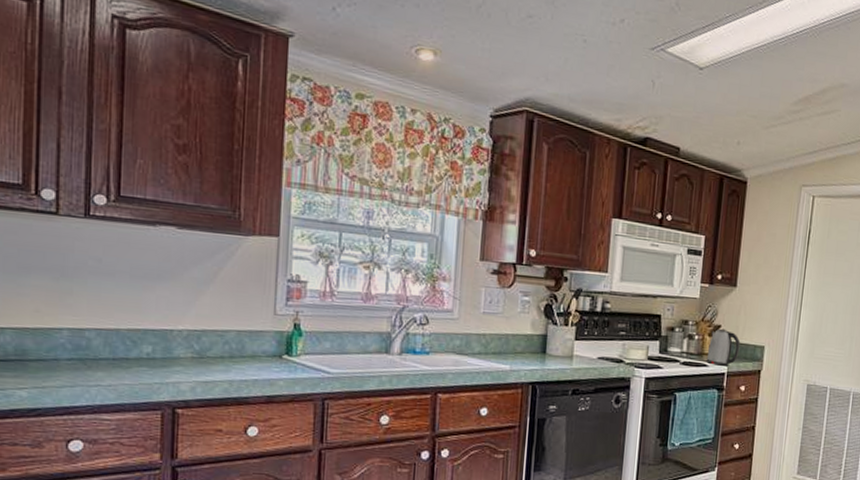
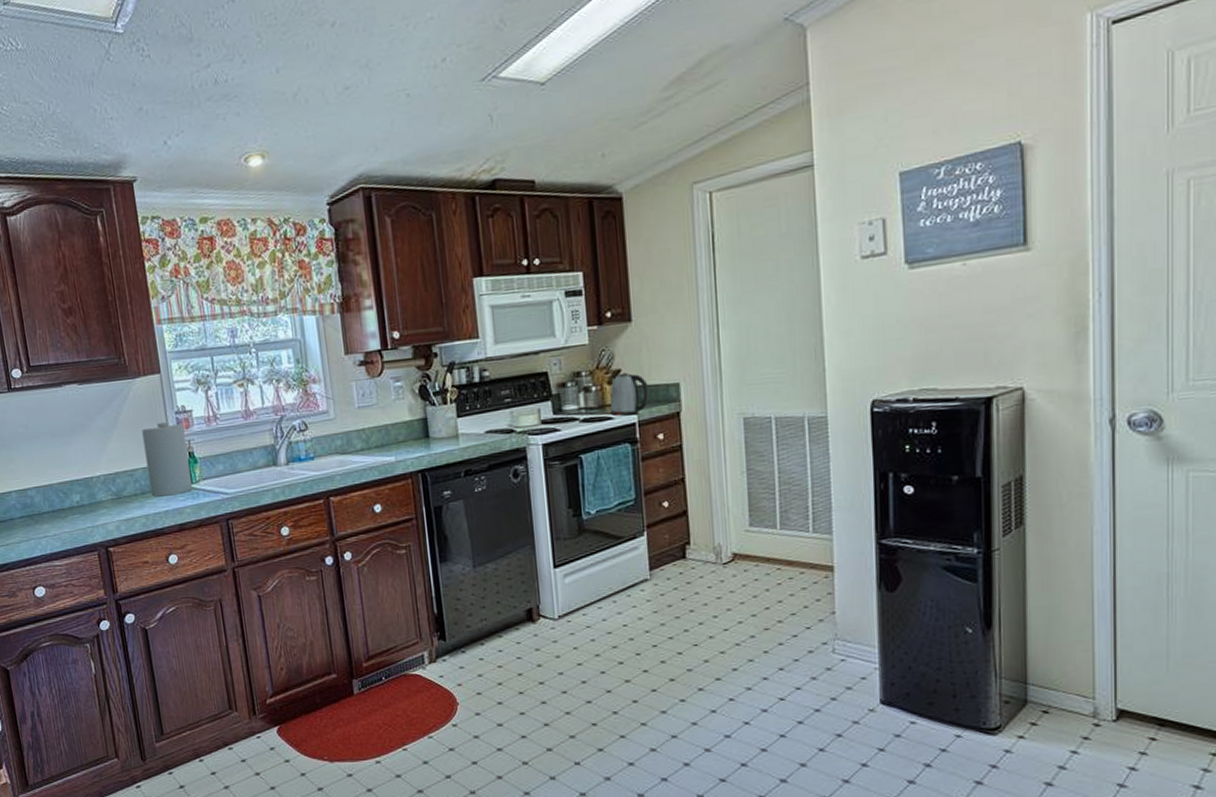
paper towel holder: none [241,288,294,366] -> present [142,422,192,497]

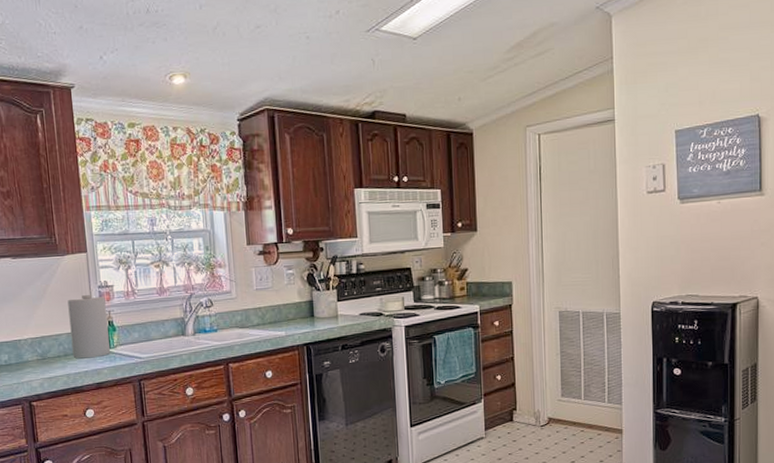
kettle: present [609,372,649,417] -> none [458,271,489,306]

